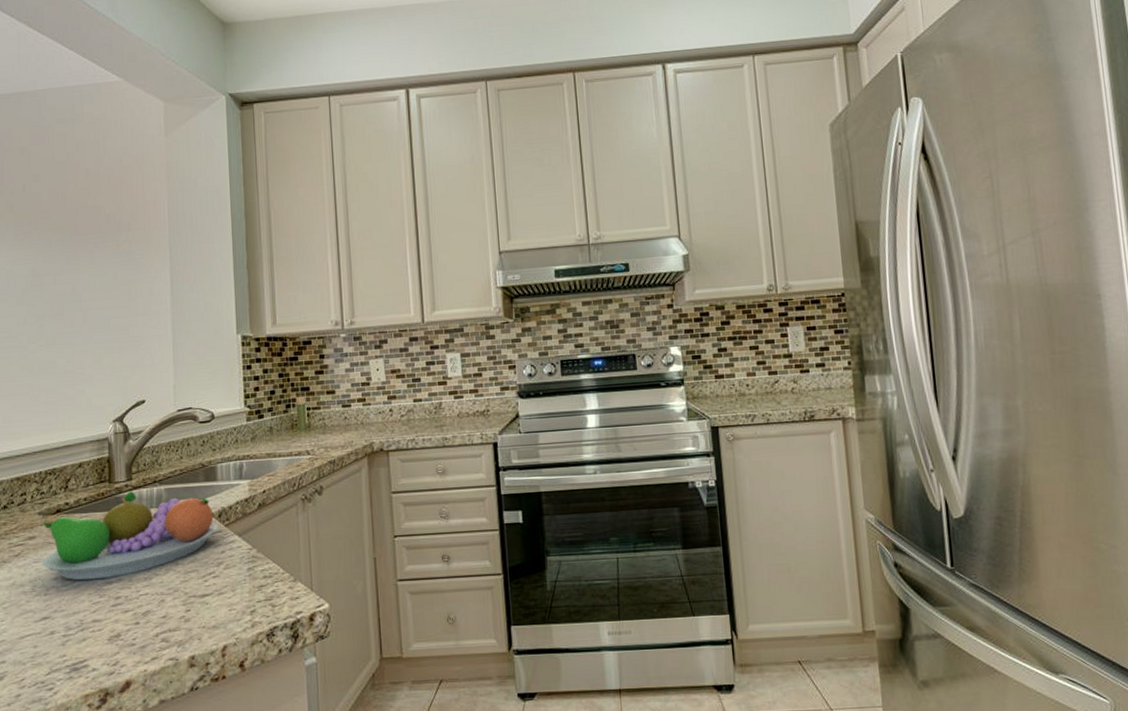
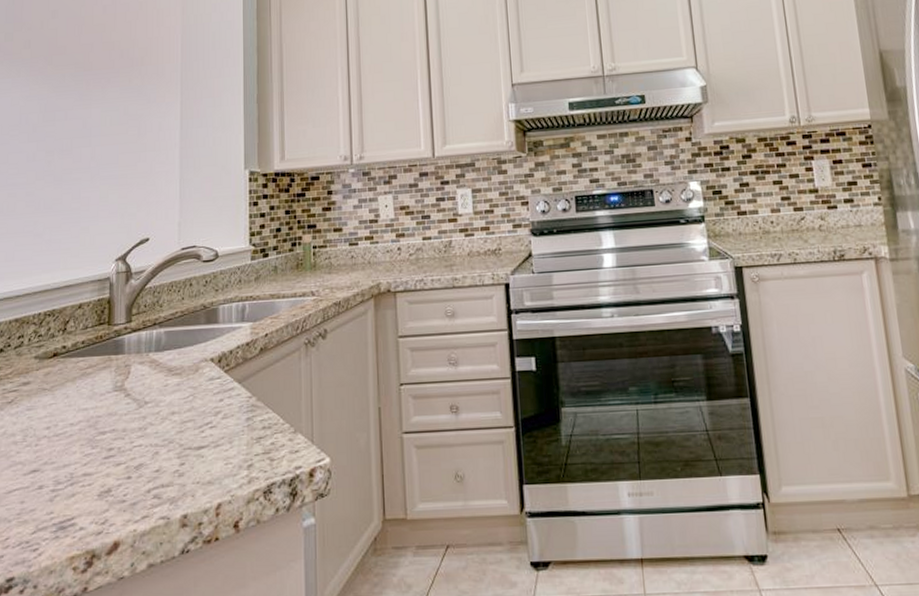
fruit bowl: present [41,492,218,581] -> none [34,334,217,430]

